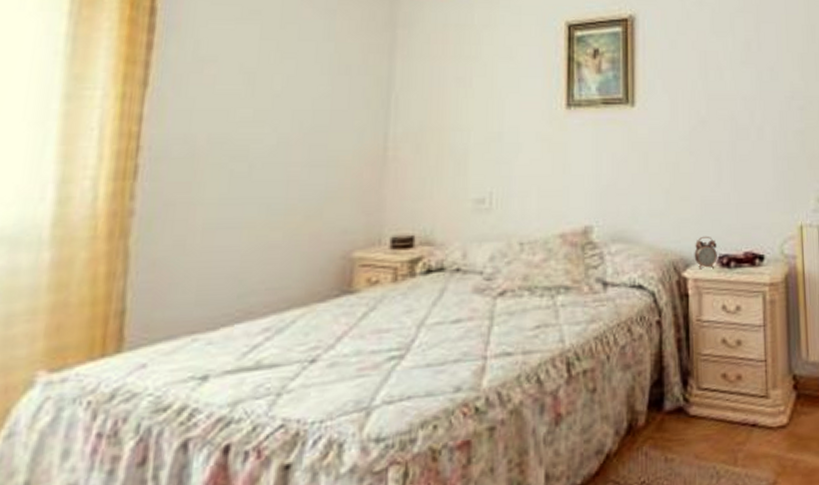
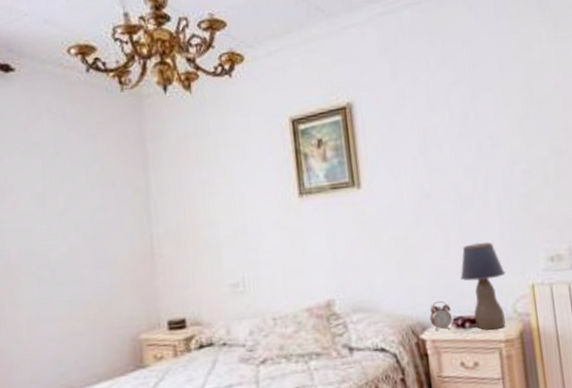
table lamp: none [730,176,775,271] -> present [460,241,506,330]

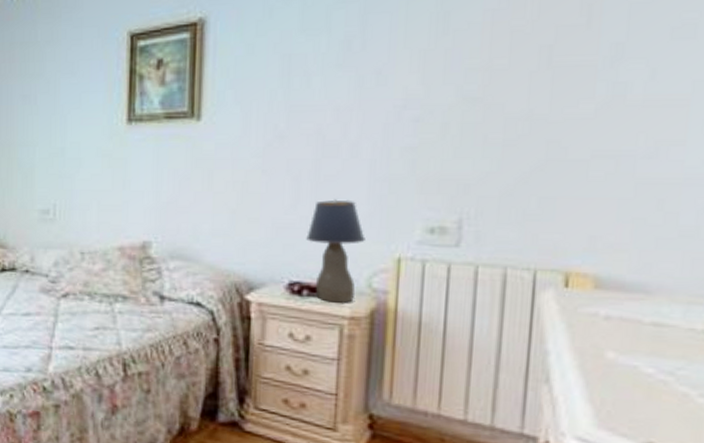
alarm clock: present [429,300,452,332] -> none [260,260,288,295]

